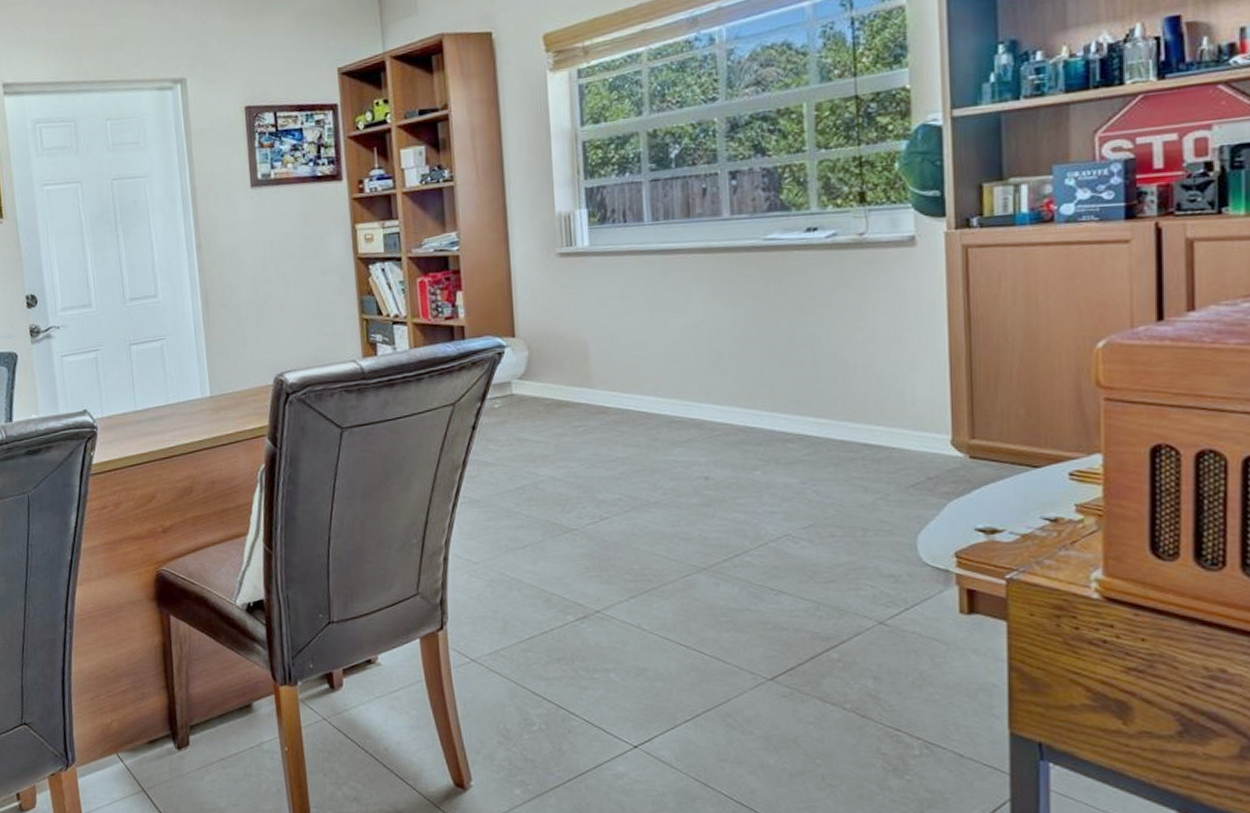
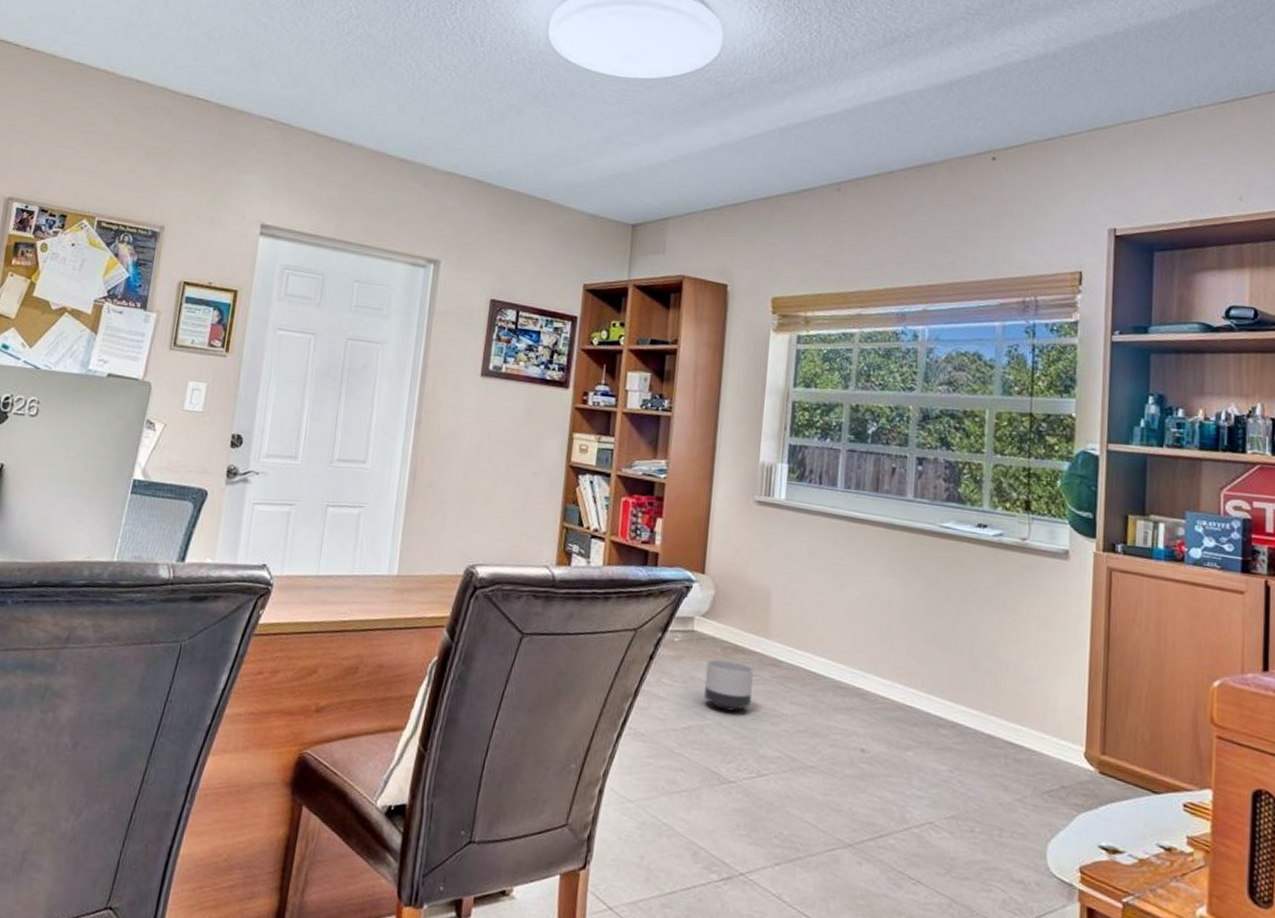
planter: none [531,416,584,465] -> present [703,659,754,712]

